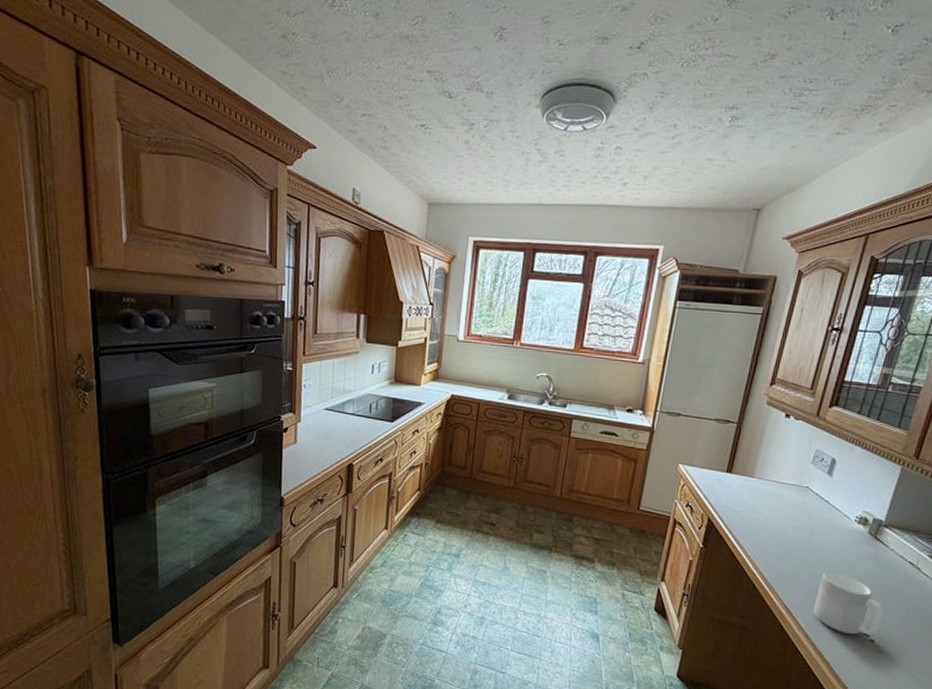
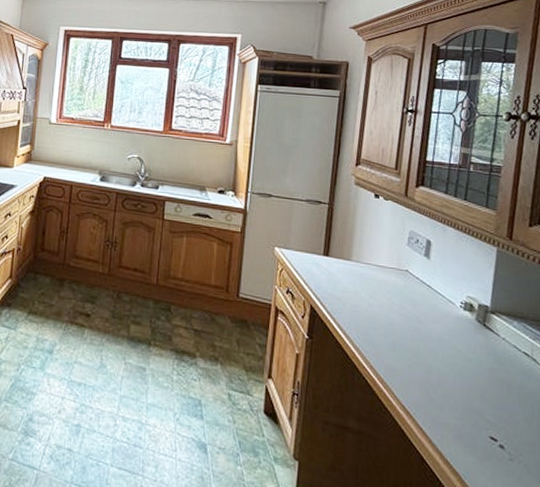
mug: present [813,572,883,635] -> none [432,365,508,440]

